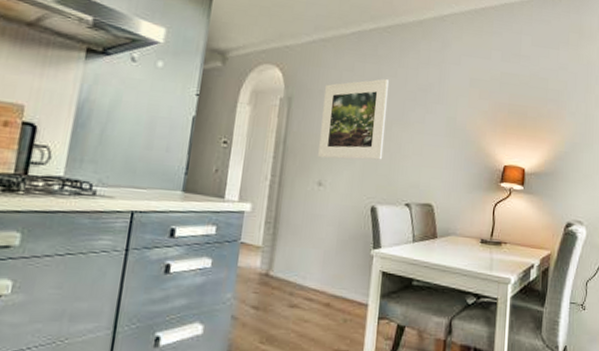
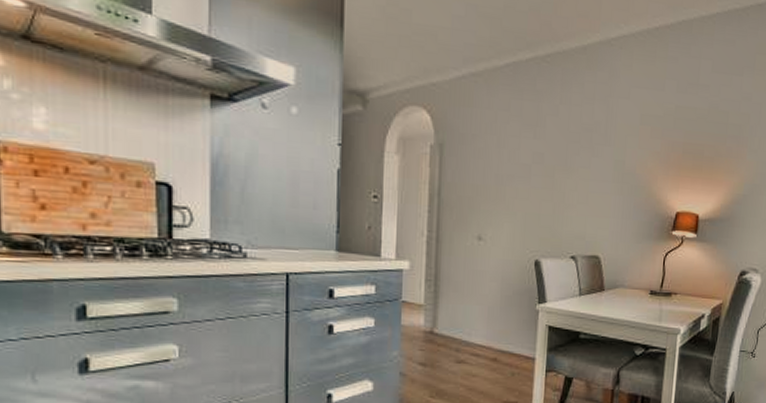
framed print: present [318,79,389,160] -> none [476,118,549,211]

